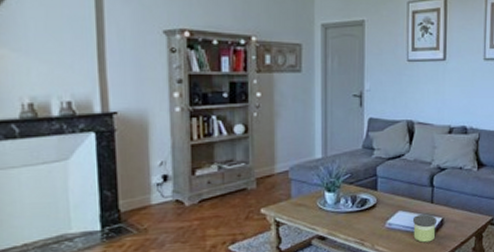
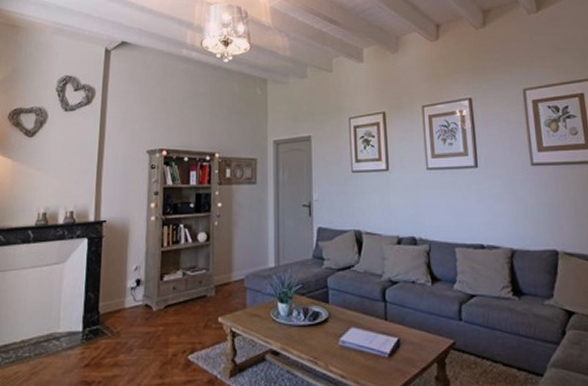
candle: present [412,214,436,243] -> none [366,333,393,366]

